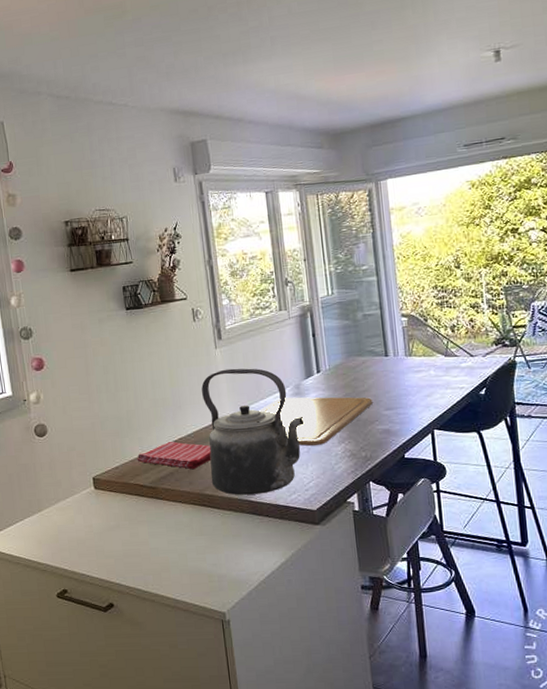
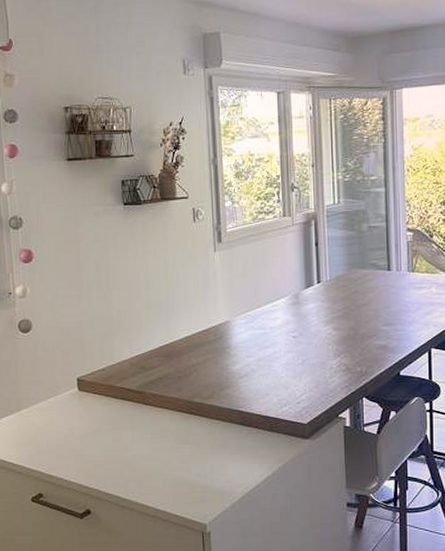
dish towel: present [137,441,211,470] -> none [125,346,203,376]
kettle: present [201,368,305,495] -> none [197,273,301,405]
chopping board: present [259,397,373,447] -> none [255,306,372,358]

